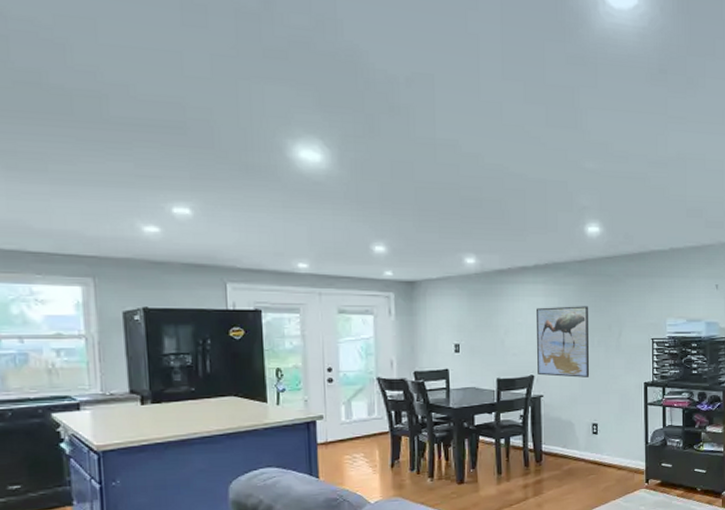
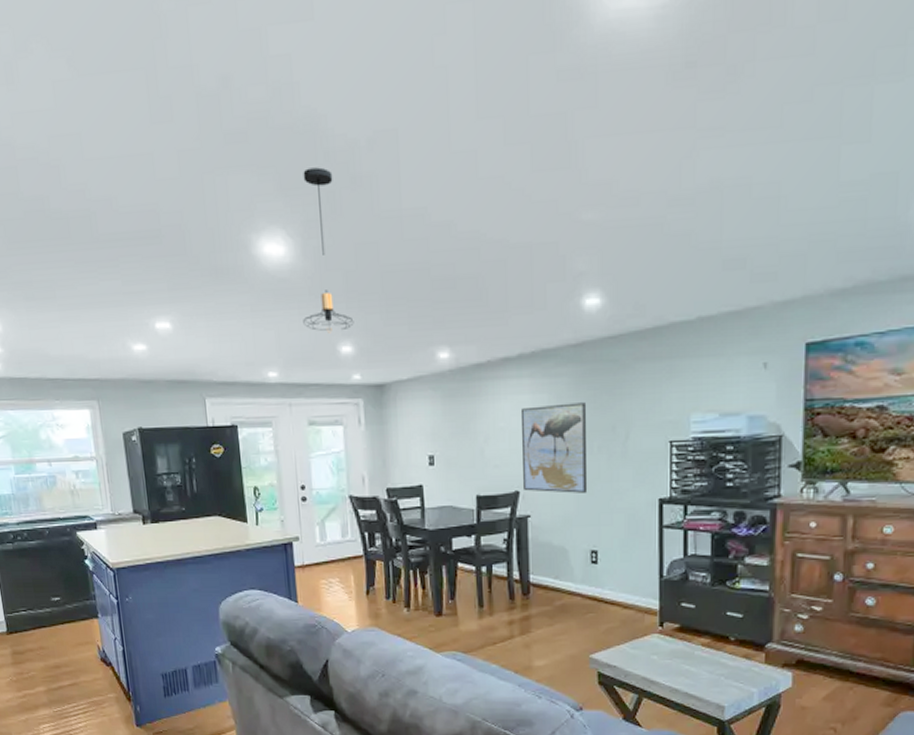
pendant light: none [337,92,388,234] -> present [303,167,354,333]

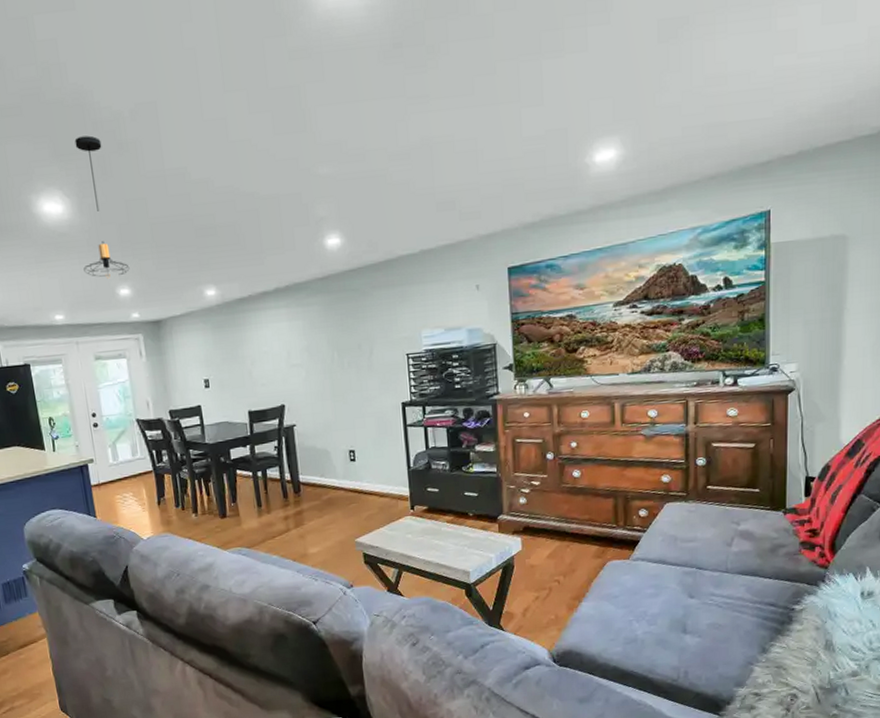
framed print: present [520,402,588,493] -> none [280,326,343,404]

